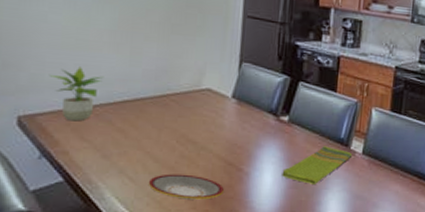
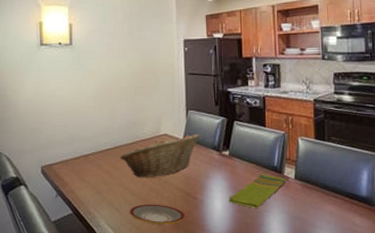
potted plant: present [50,67,105,122] -> none [59,126,93,168]
fruit basket: none [141,92,253,141] -> present [120,134,199,178]

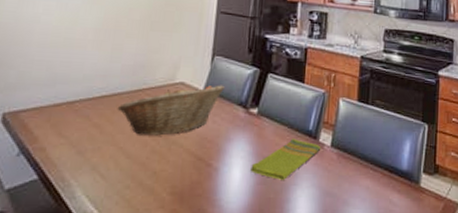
plate: present [129,204,185,225] -> none [118,170,193,198]

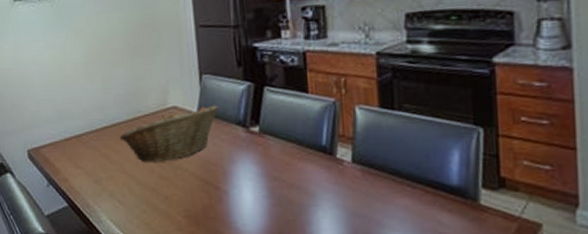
dish towel: present [250,138,321,180] -> none [262,156,340,201]

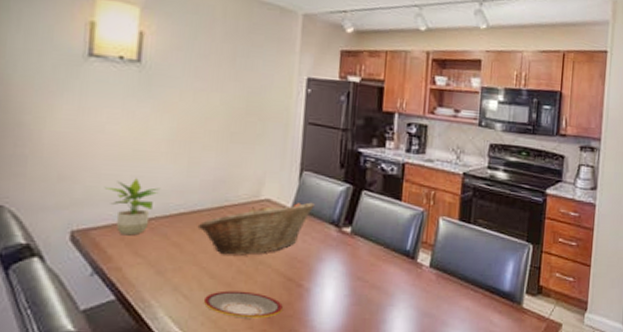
potted plant: none [45,100,85,151] -> present [106,178,161,236]
plate: none [135,195,205,221] -> present [203,290,283,319]

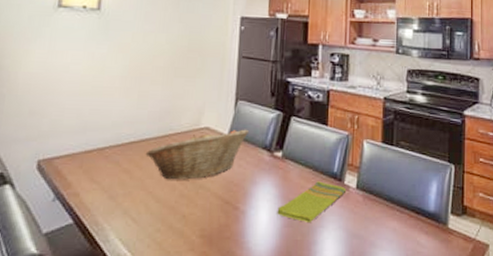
potted plant: present [106,178,161,236] -> none [68,111,115,164]
plate: present [203,290,283,319] -> none [149,214,221,241]
dish towel: none [344,259,420,301] -> present [277,181,347,222]

